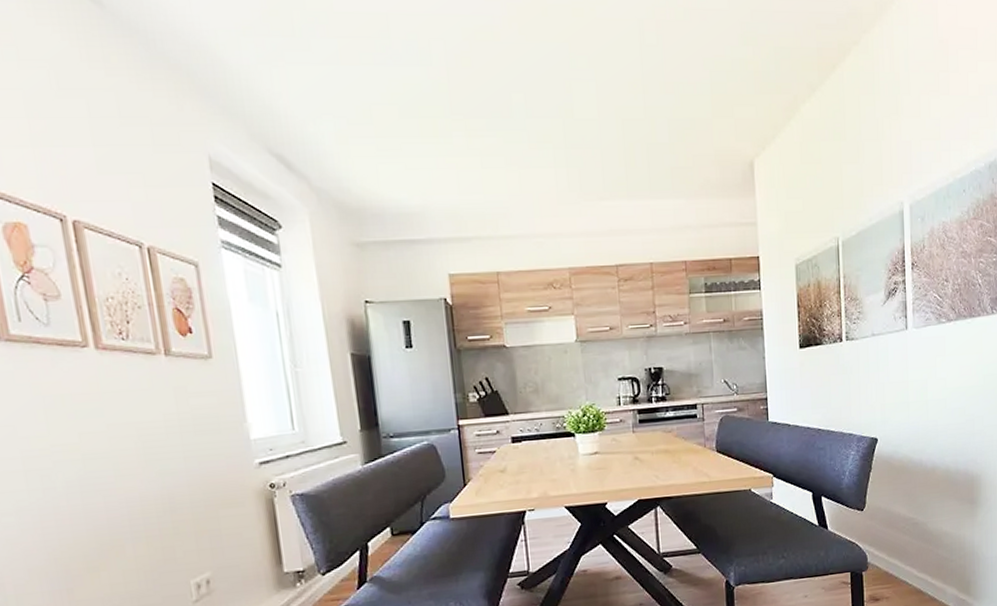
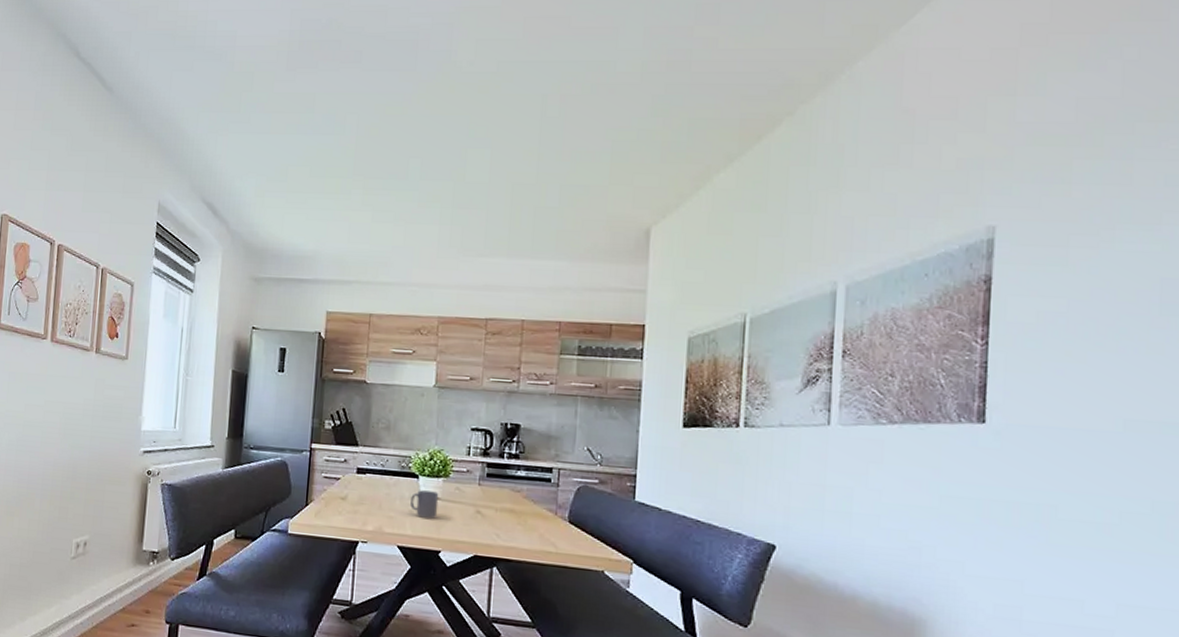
cup: none [570,446,599,475] -> present [410,490,439,519]

